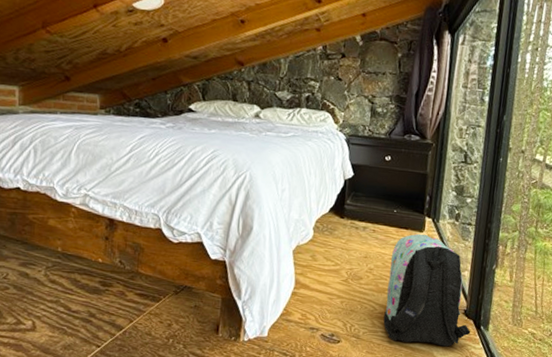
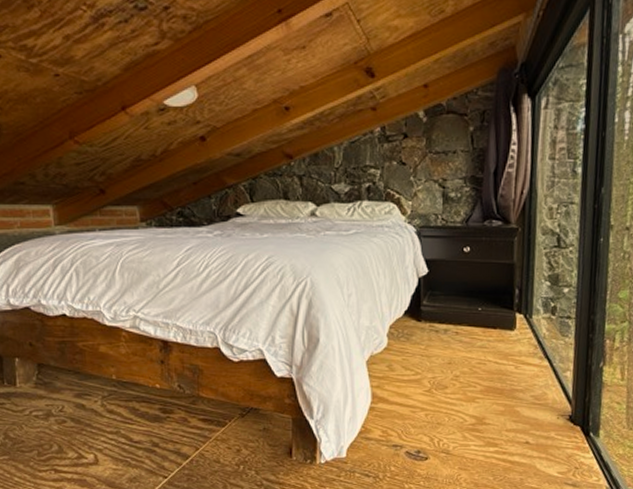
backpack: present [383,234,471,347] -> none [475,334,579,458]

